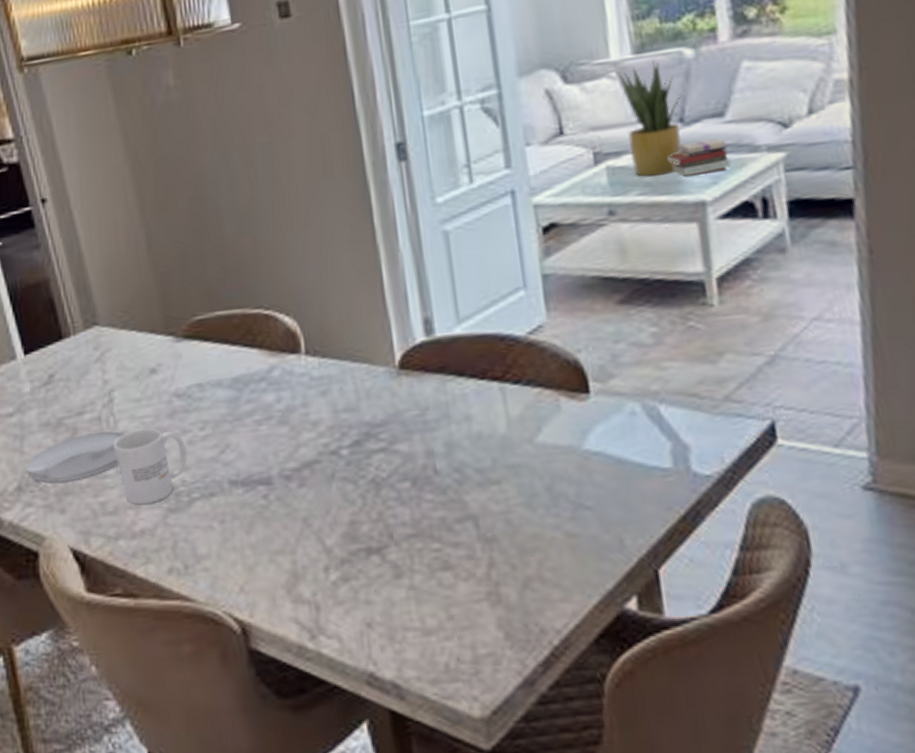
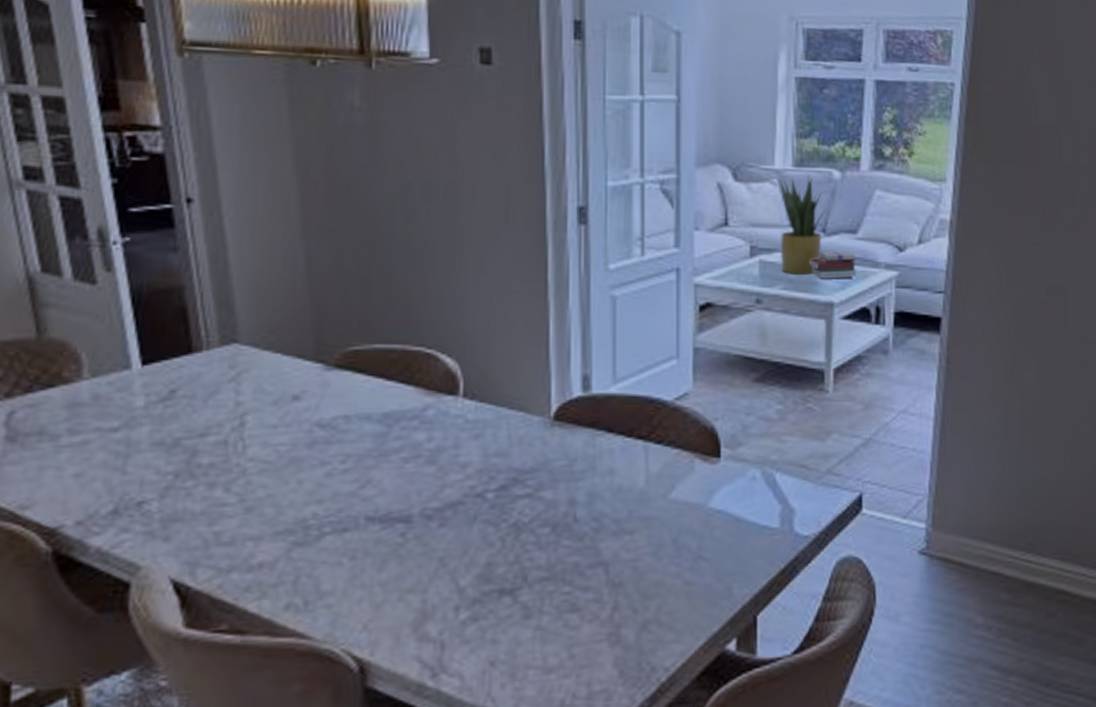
plate: present [26,431,125,484] -> none [127,456,254,509]
mug: present [113,428,187,505] -> none [238,457,323,537]

